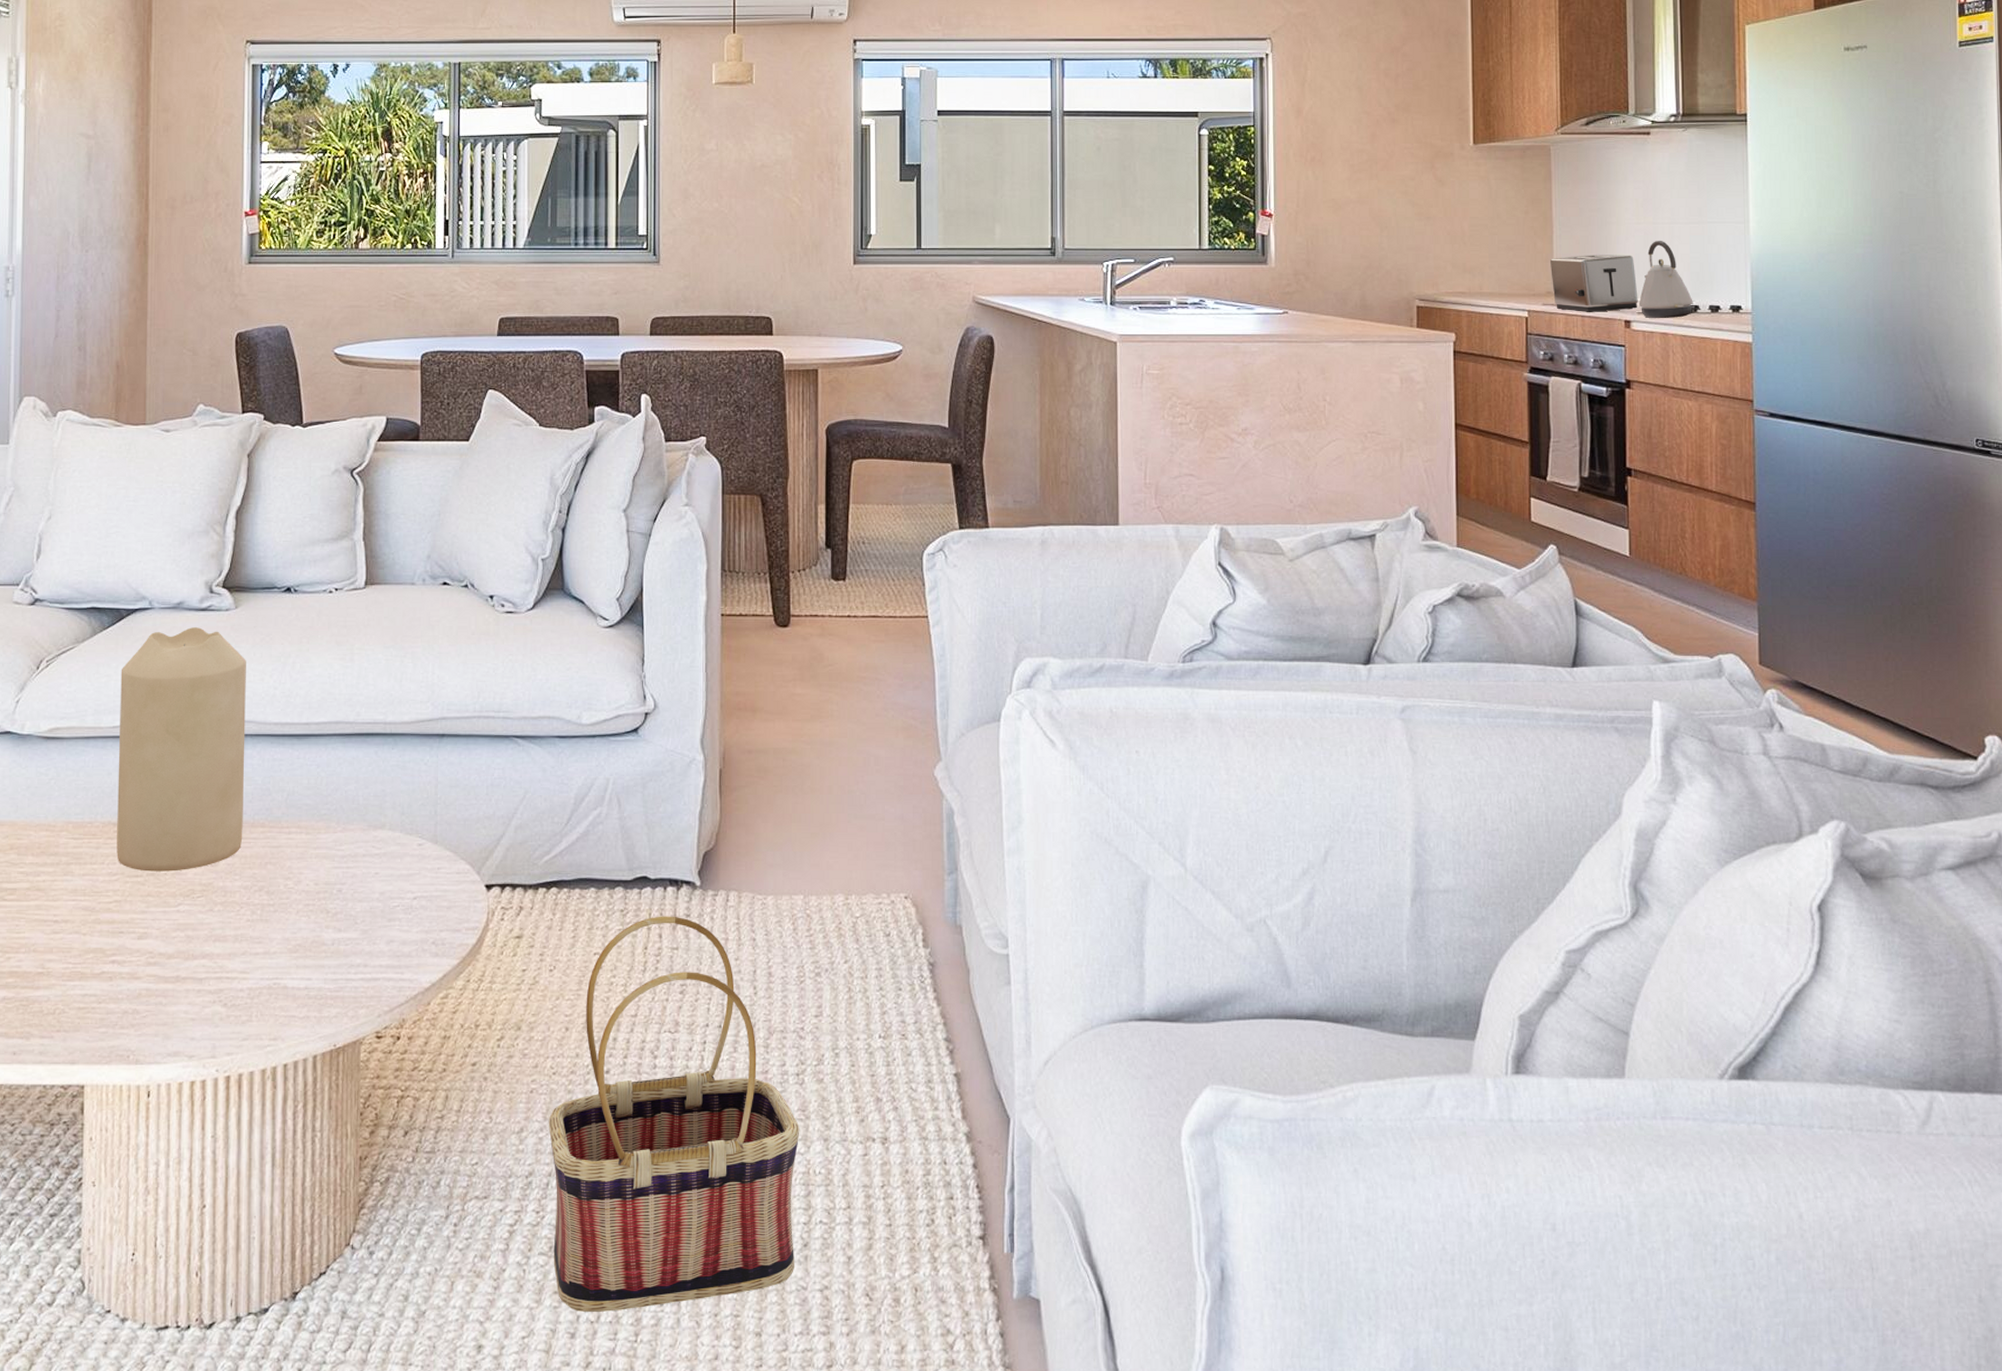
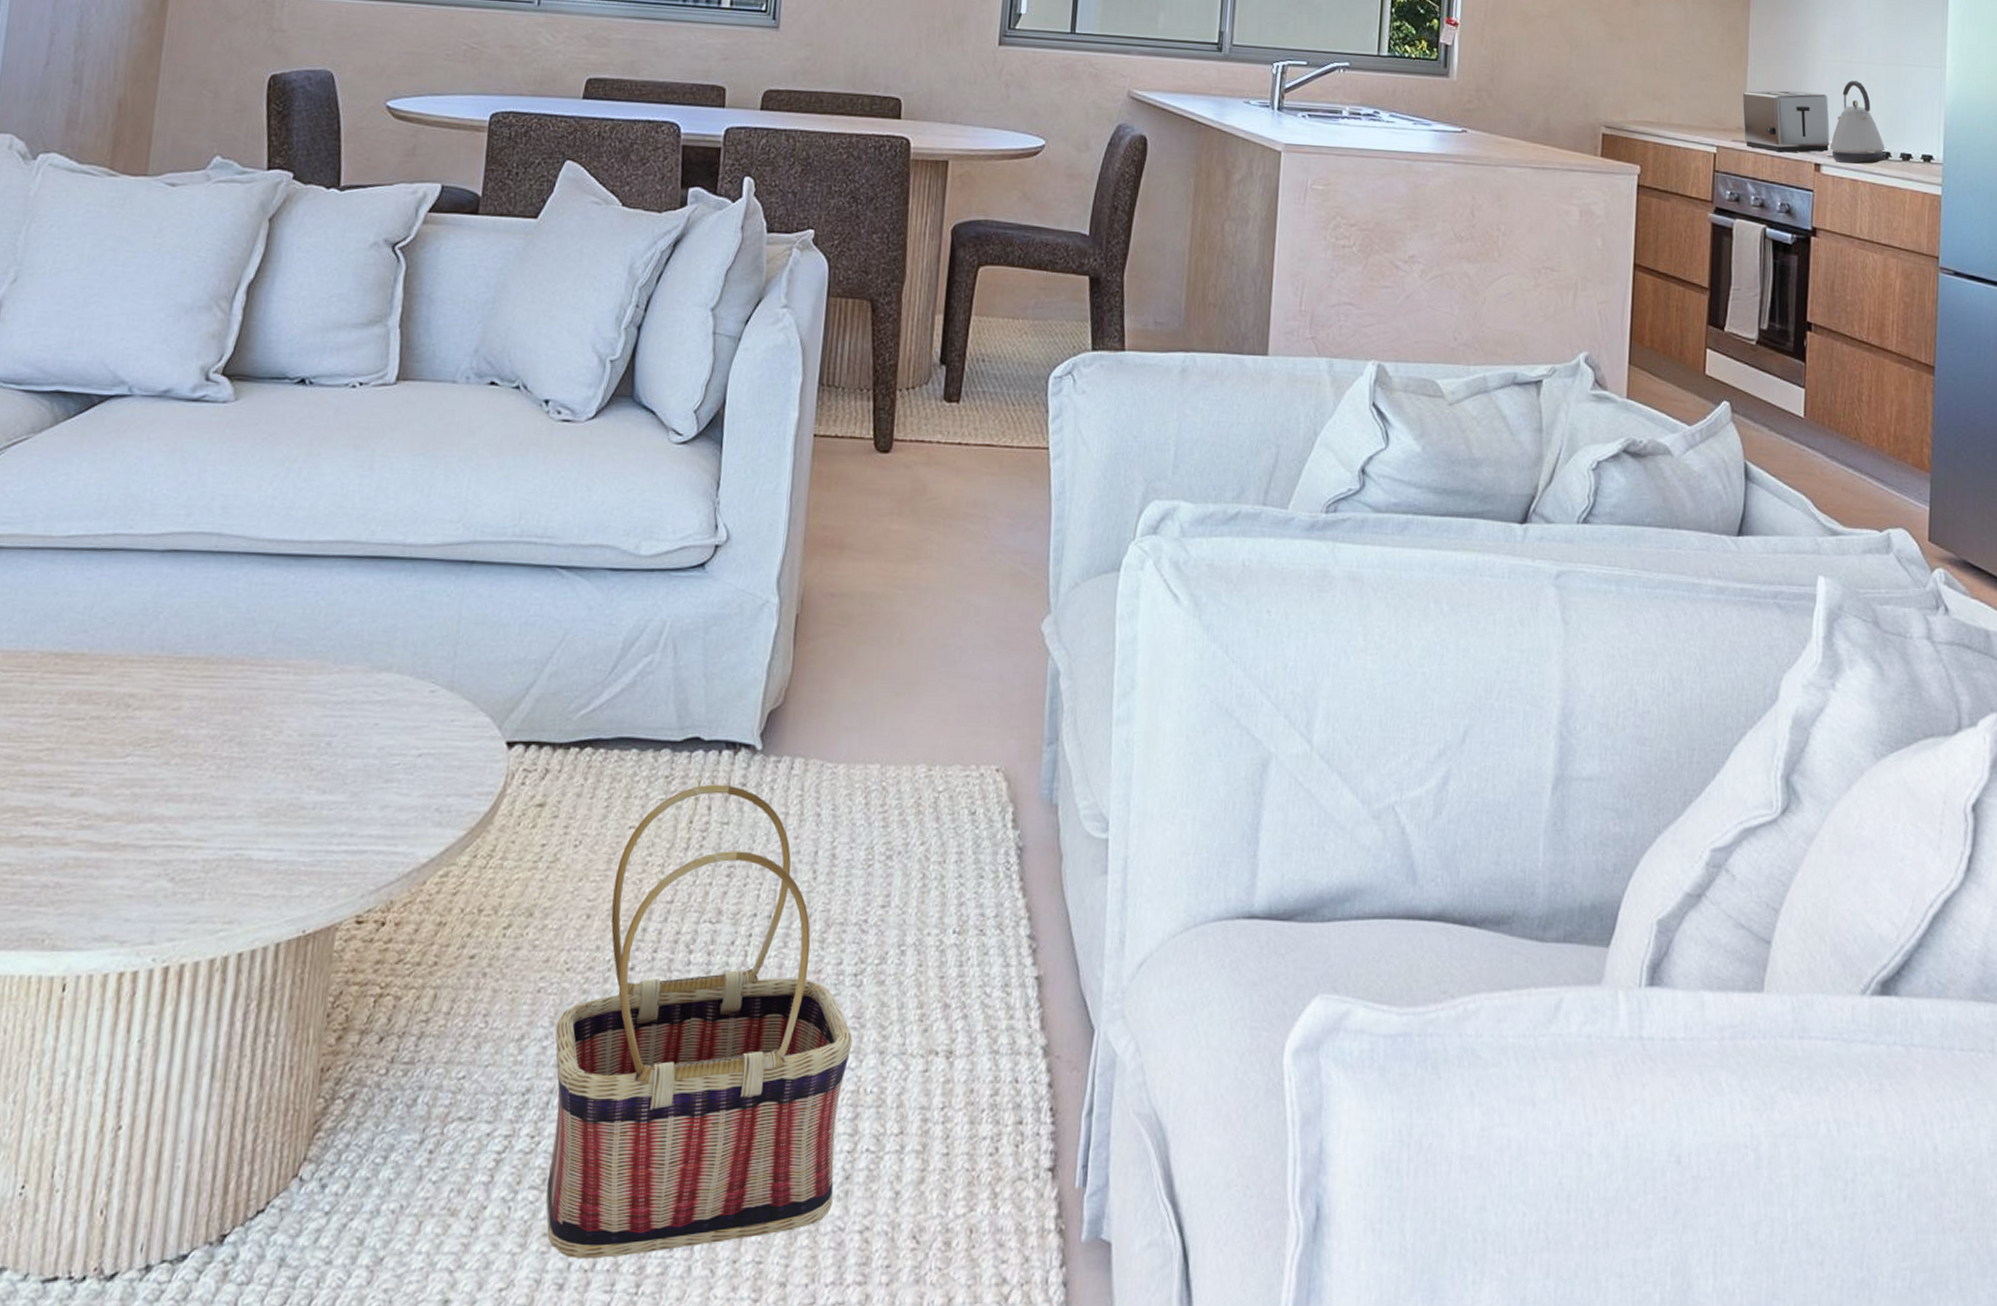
candle: present [117,627,246,872] -> none [55,420,242,715]

